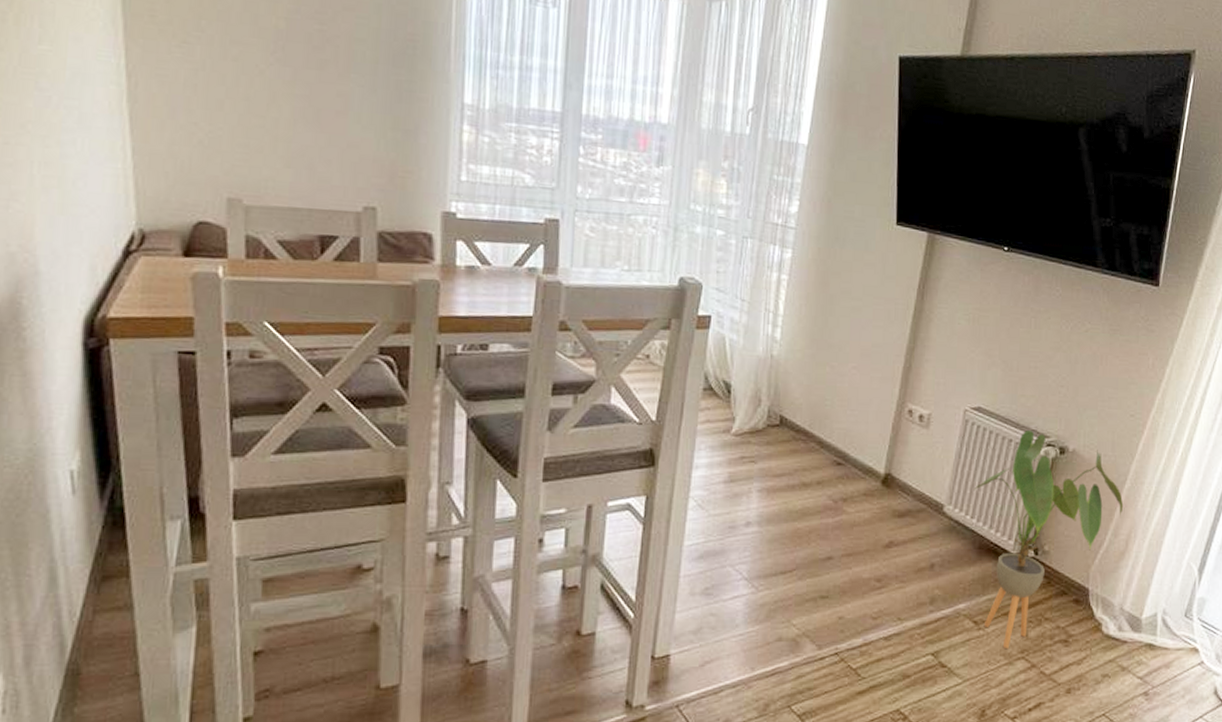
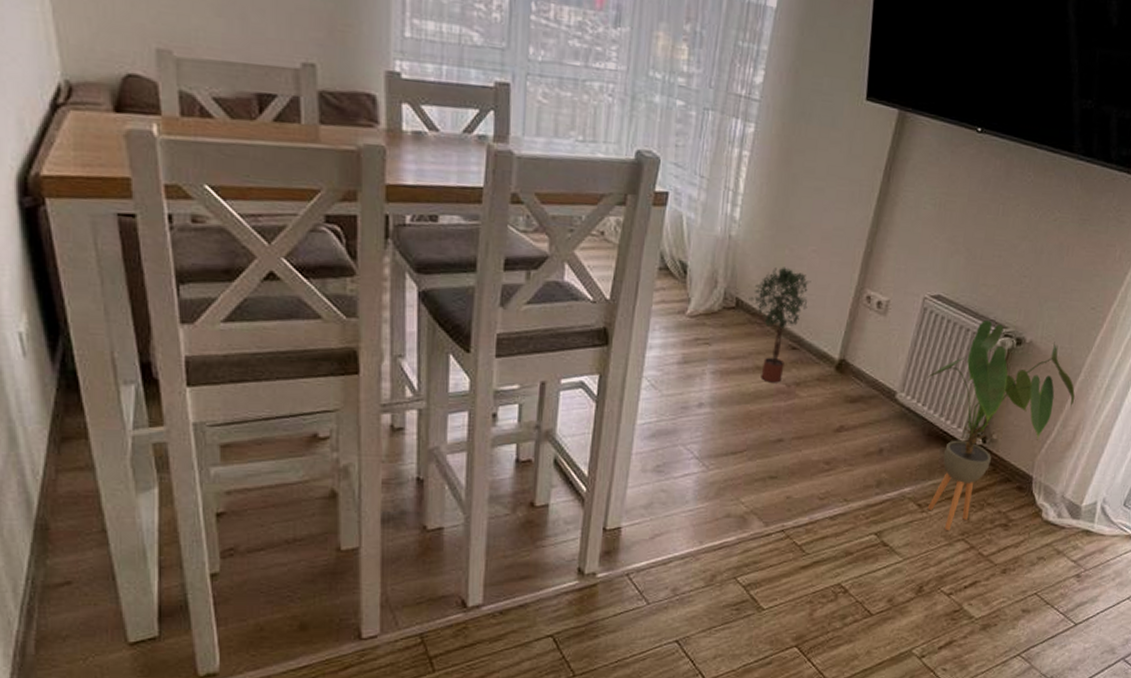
potted tree: none [792,384,853,500] -> present [748,267,811,383]

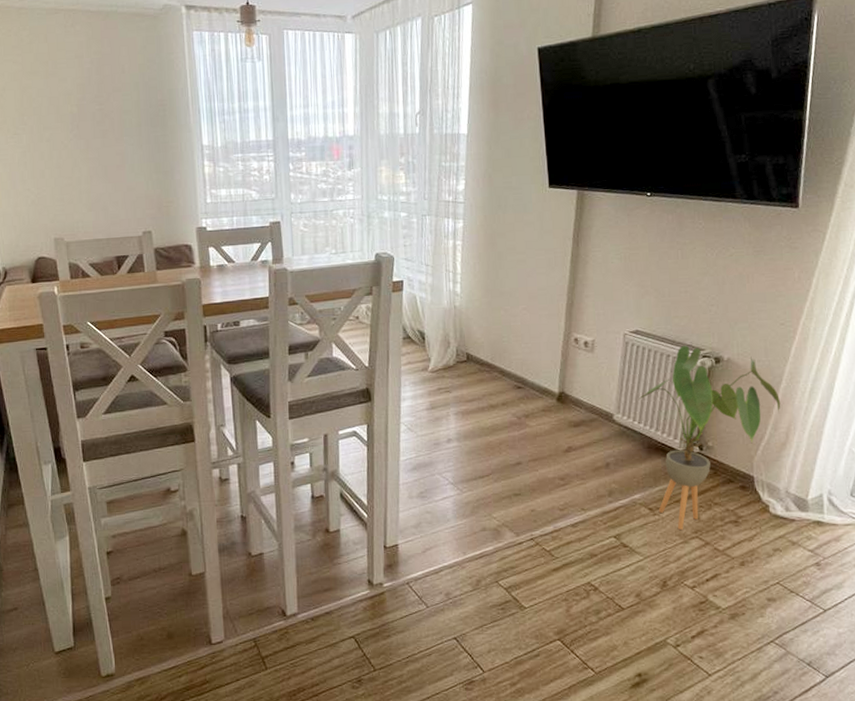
potted tree: present [748,267,811,383] -> none [476,324,526,417]

